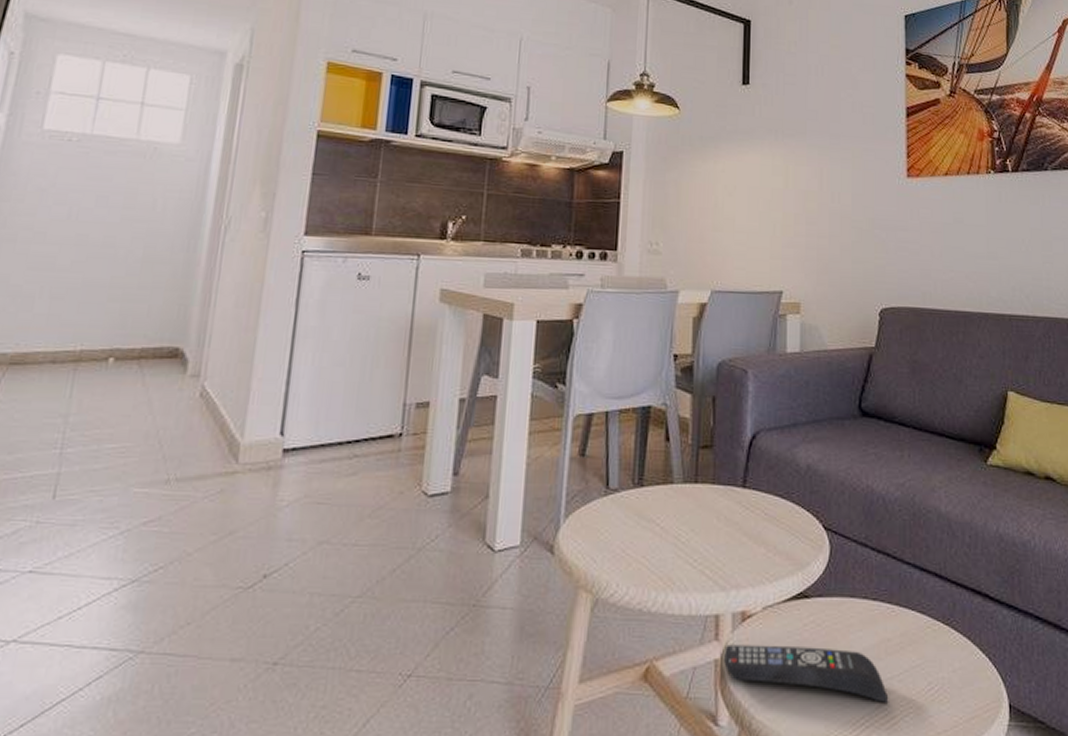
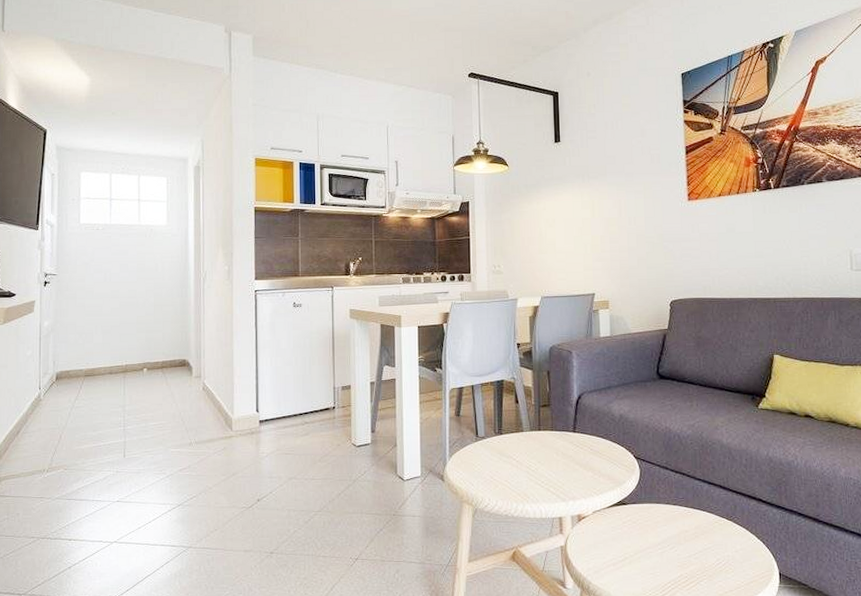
remote control: present [724,644,889,703] -> none [567,536,688,573]

